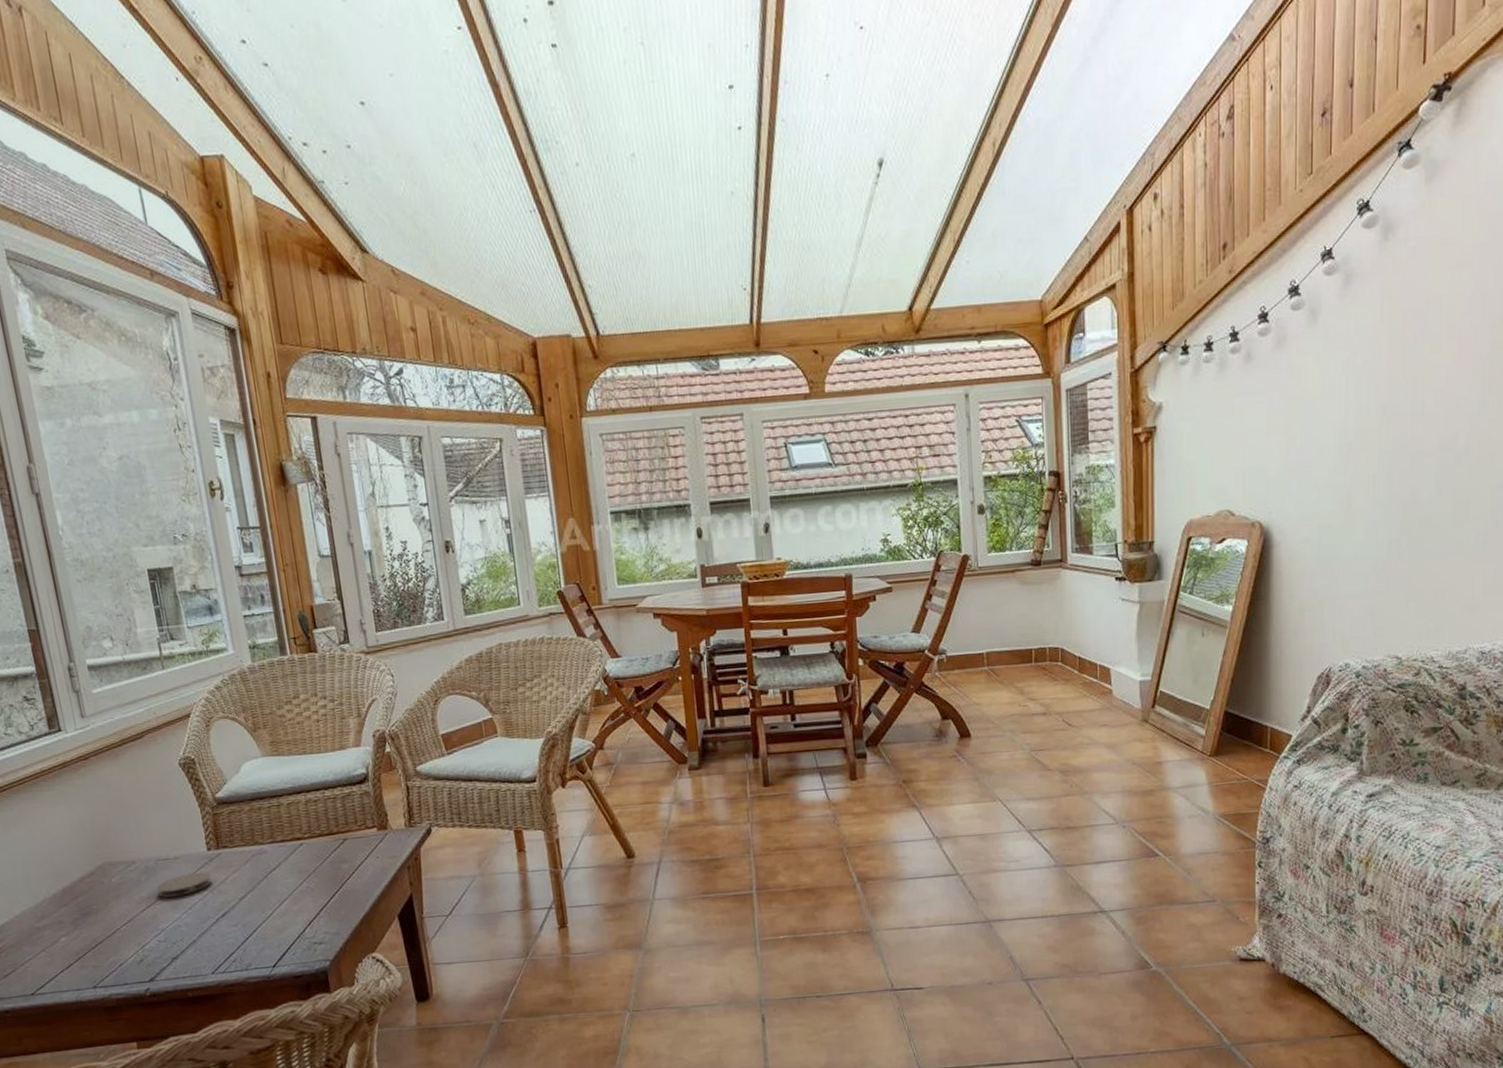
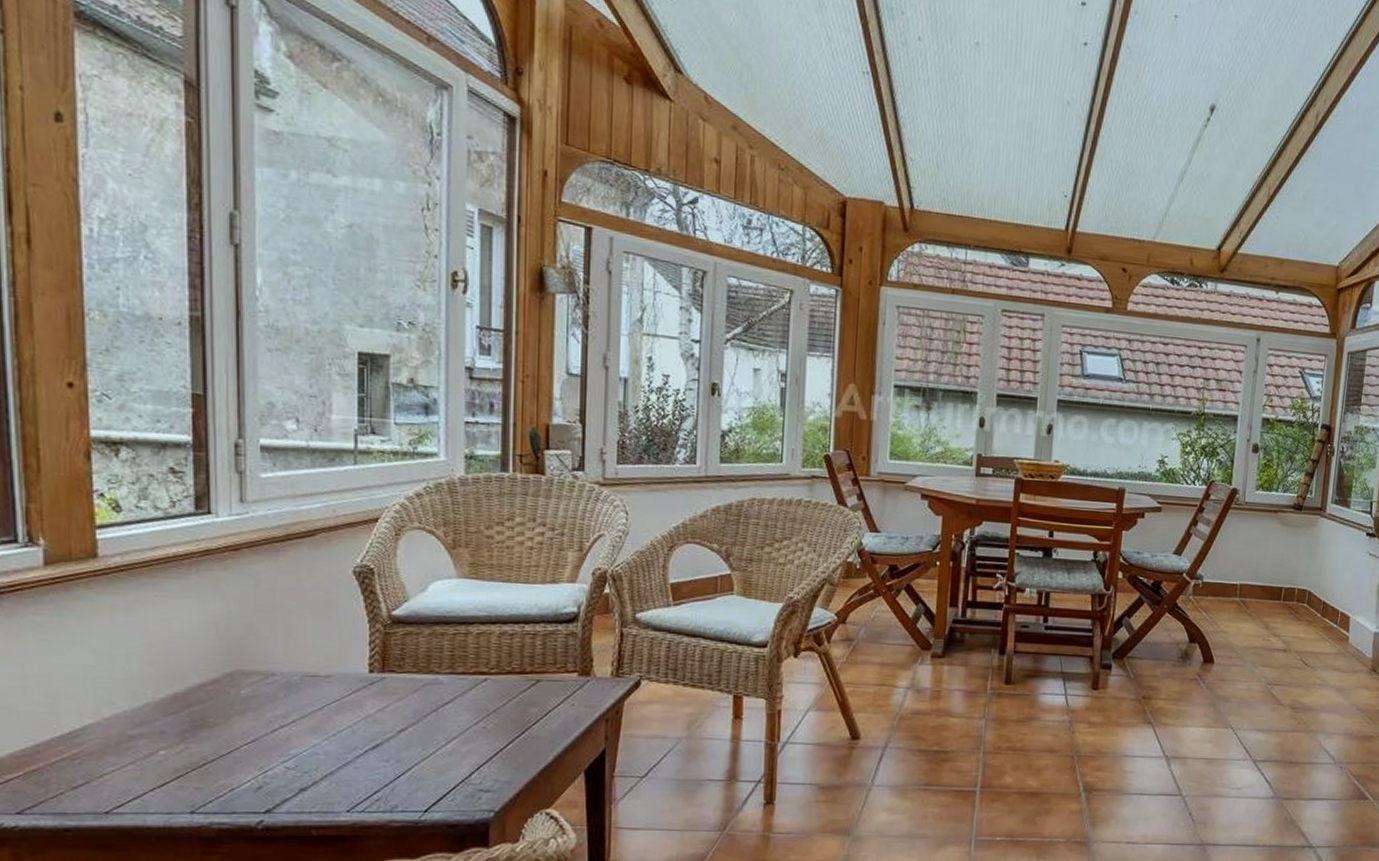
coaster: present [156,872,212,898] -> none [295,695,367,720]

